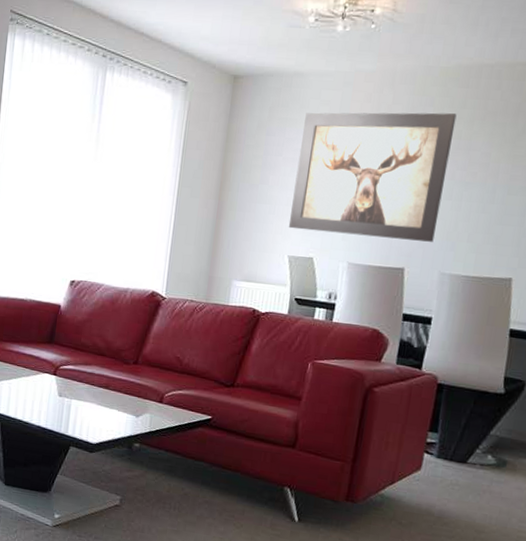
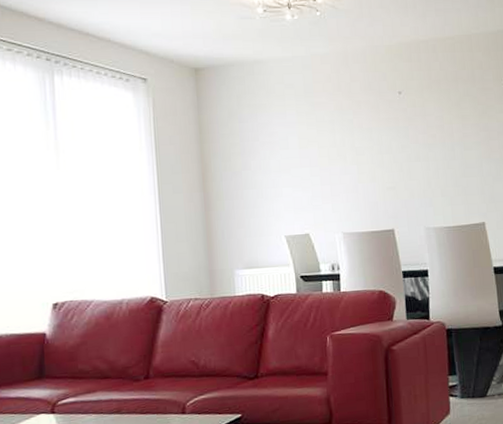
wall art: present [288,112,457,242] -> none [273,85,413,209]

